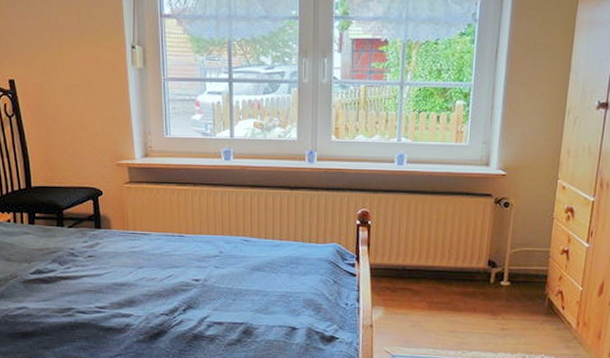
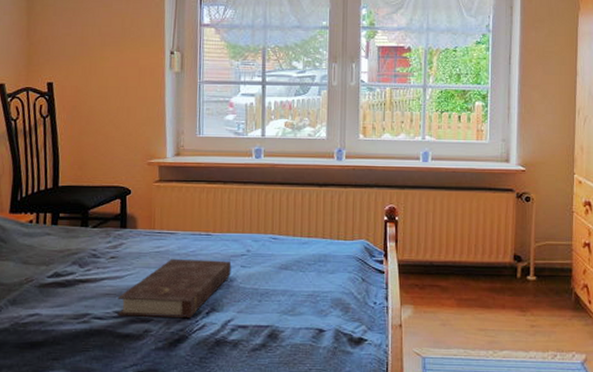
book: none [98,258,205,315] -> present [117,258,232,319]

